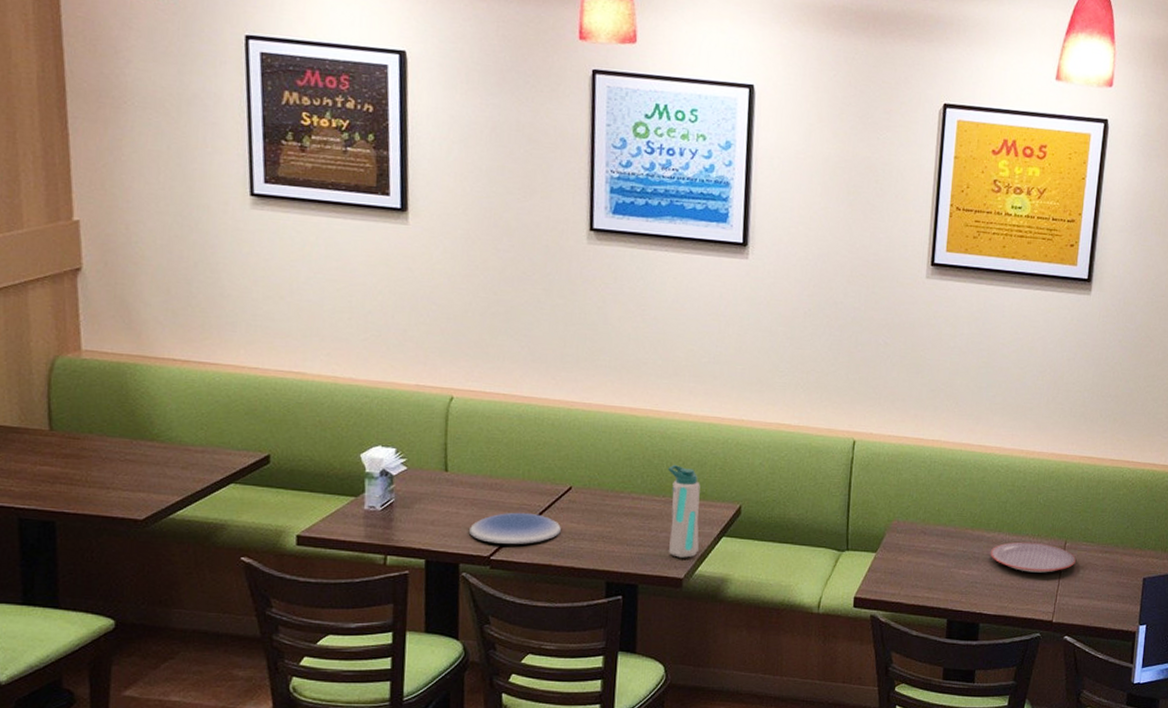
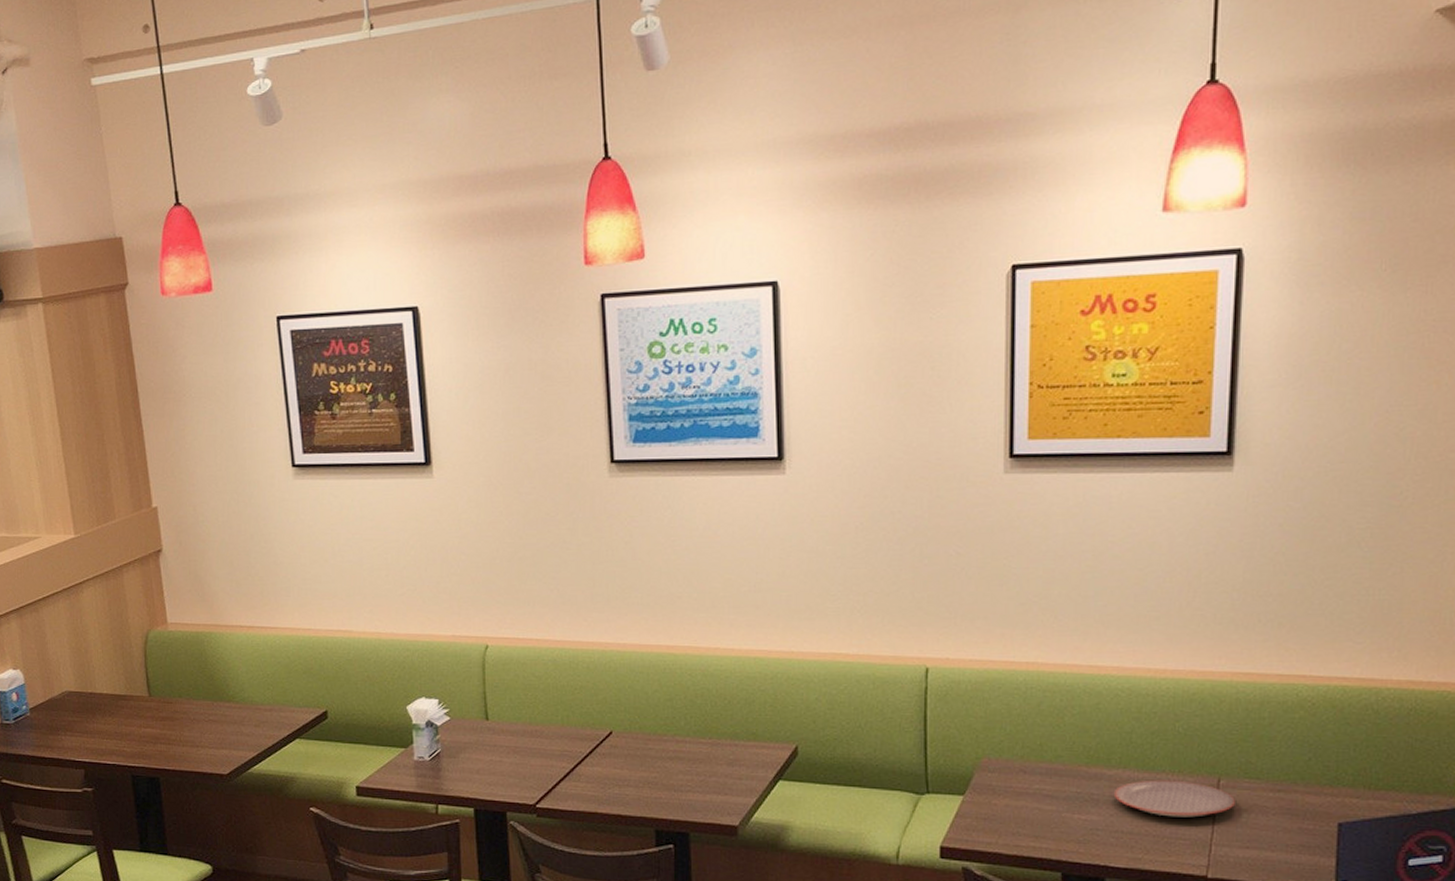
plate: present [468,512,561,544] -> none [513,759,604,792]
water bottle: present [668,464,701,558] -> none [713,703,753,804]

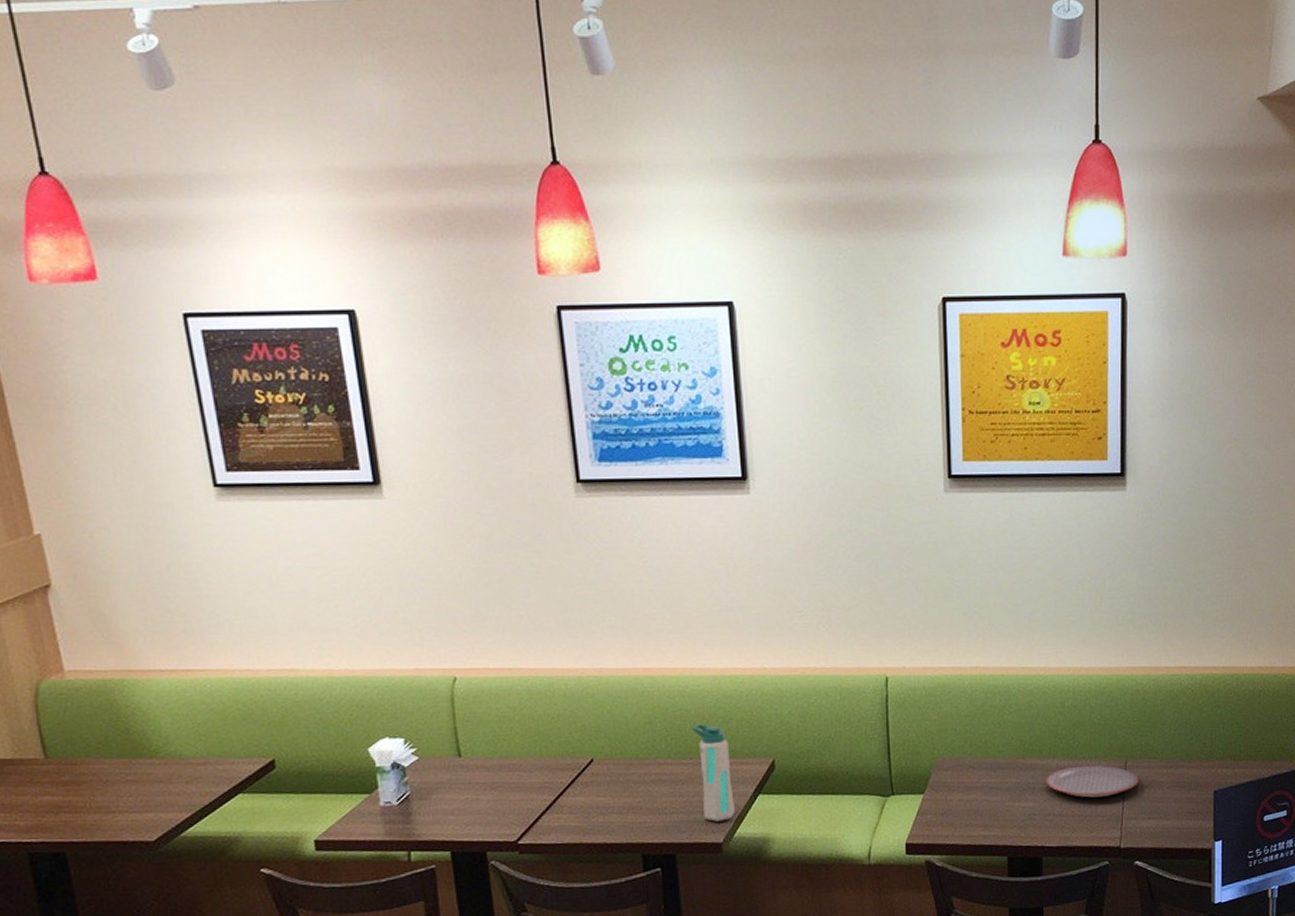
water bottle: none [713,703,753,804] -> present [692,723,735,822]

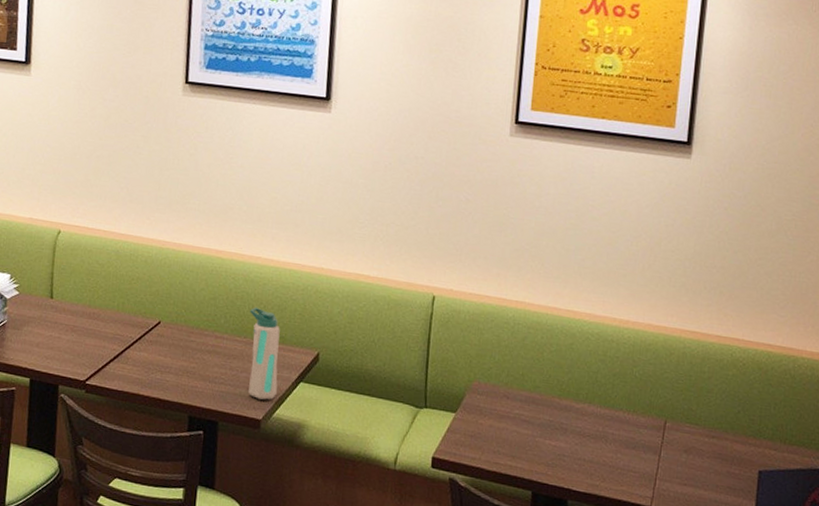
plate: present [1046,765,1139,798] -> none [579,416,678,453]

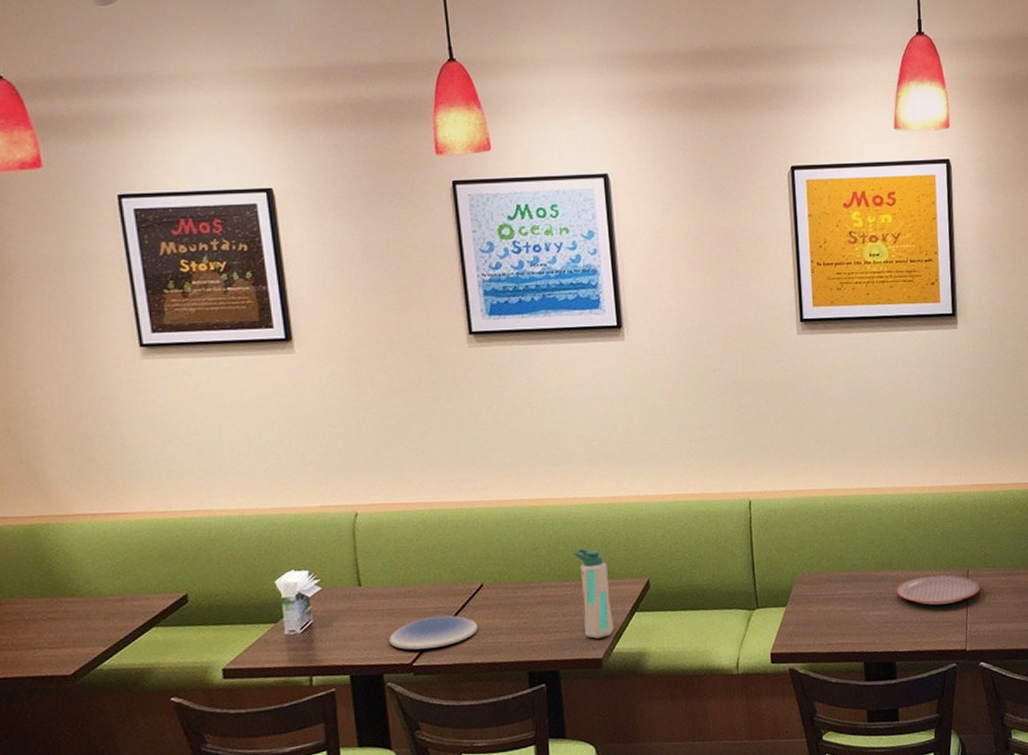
plate: none [68,341,150,372] -> present [388,615,478,650]
plate: none [579,416,678,453] -> present [896,575,980,605]

